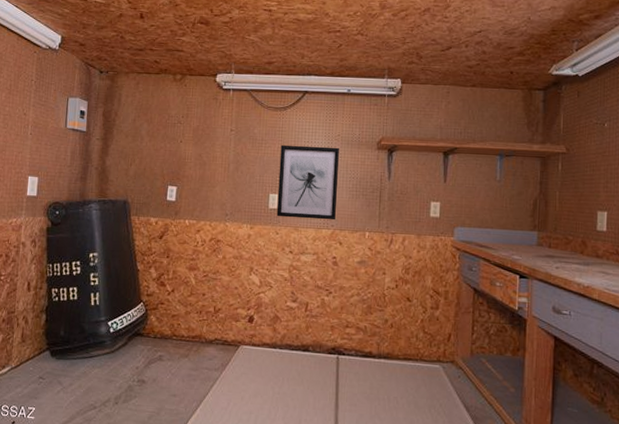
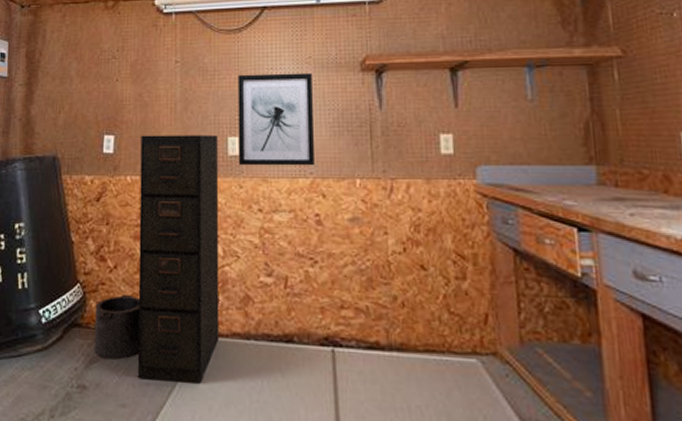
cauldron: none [152,312,191,361] -> present [94,295,140,359]
filing cabinet: none [187,188,261,380] -> present [137,134,220,384]

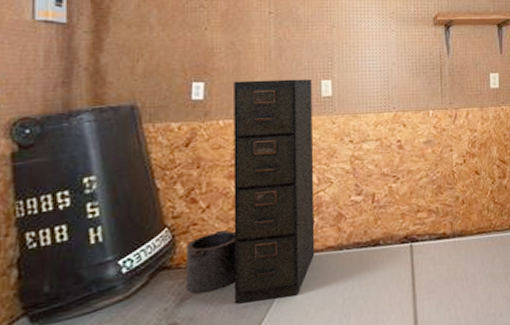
wall art: present [238,72,314,166] -> none [330,25,397,105]

